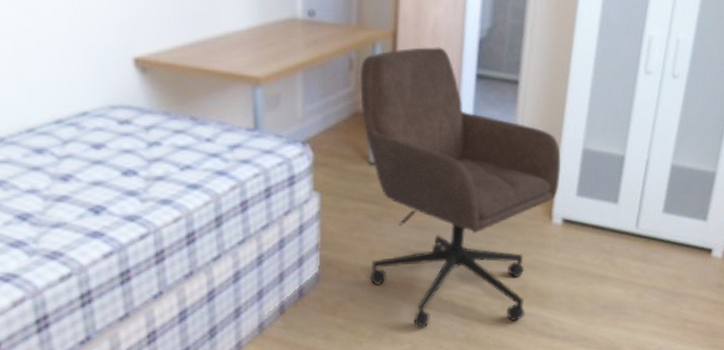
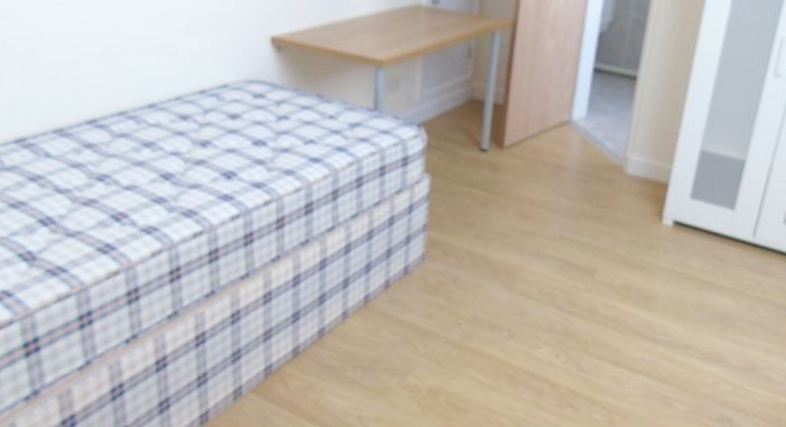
office chair: present [360,47,562,328] -> none [472,38,676,321]

